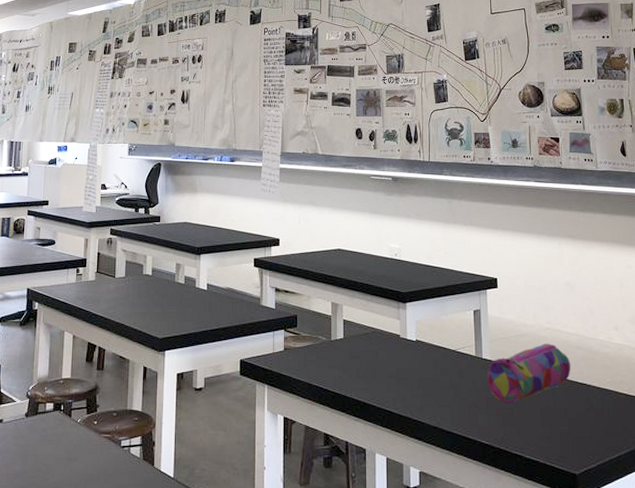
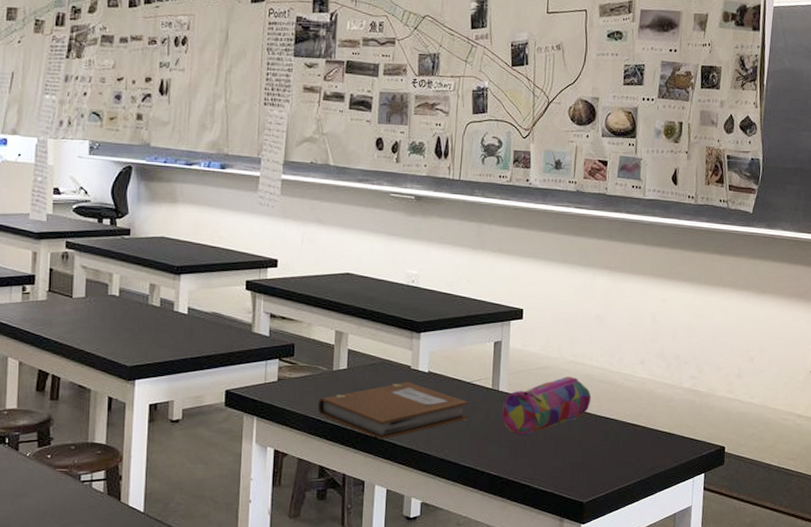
notebook: none [319,350,456,407] -> present [317,382,469,439]

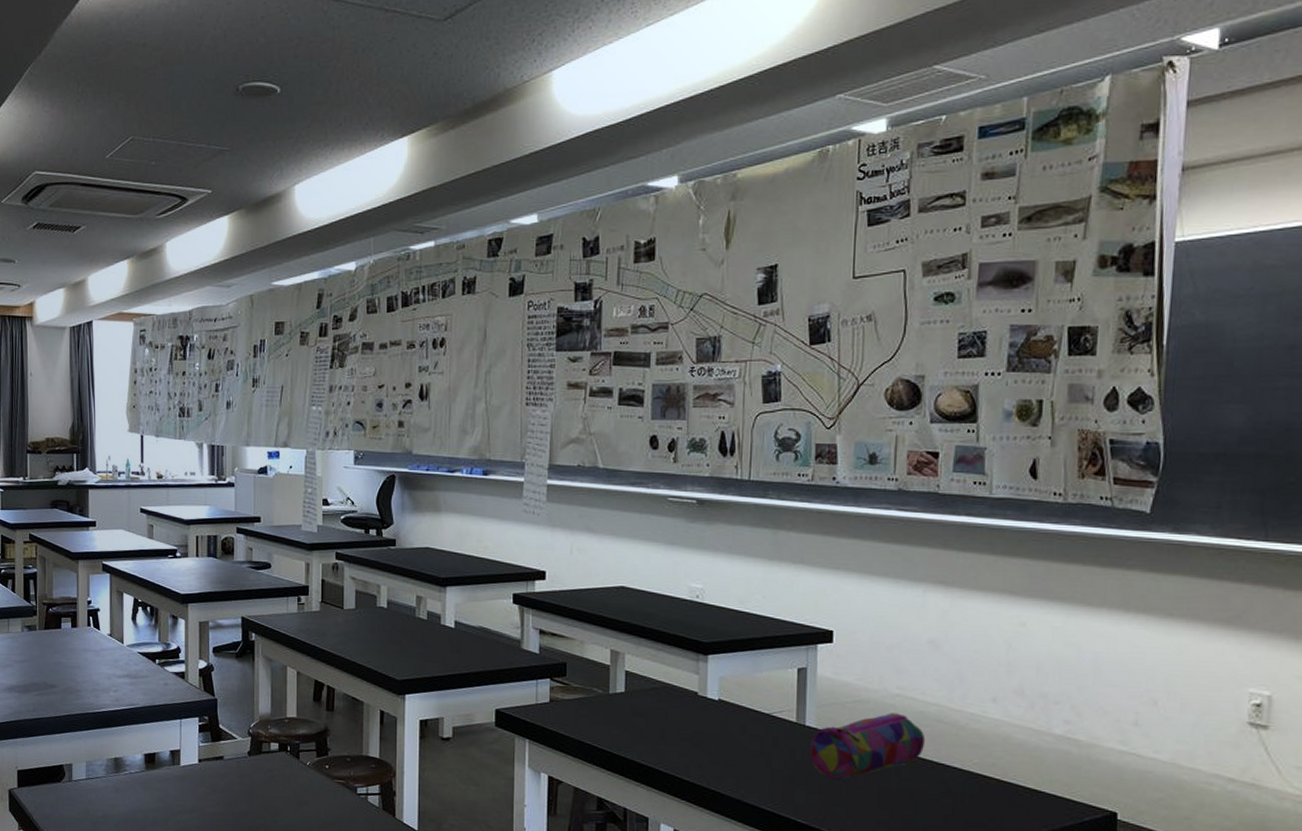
notebook: present [317,382,469,439] -> none [593,709,768,773]

